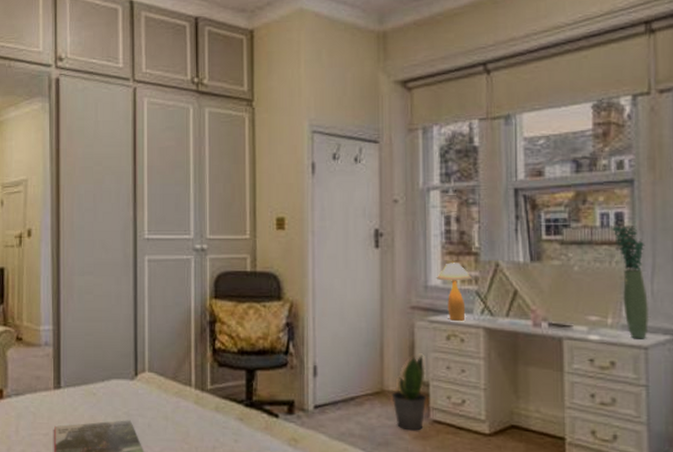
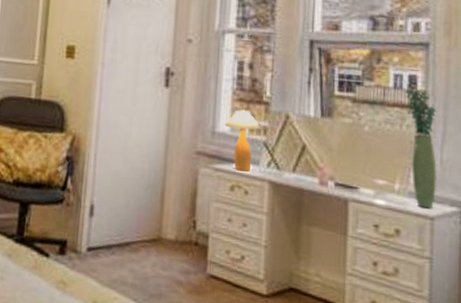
potted plant: present [392,355,427,431] -> none [169,203,206,285]

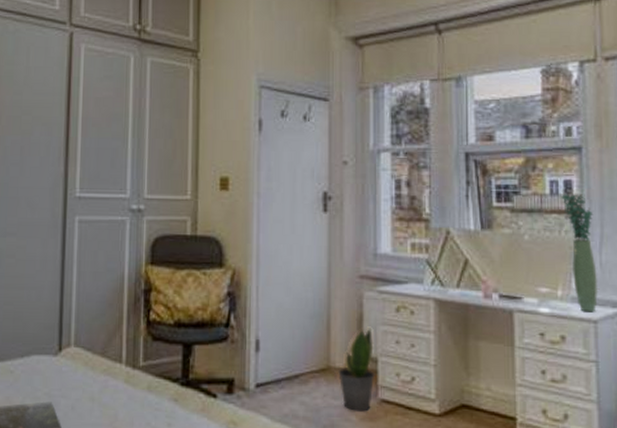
potted plant: none [169,203,206,285] -> present [338,328,375,412]
table lamp: present [224,106,262,173] -> none [385,225,423,293]

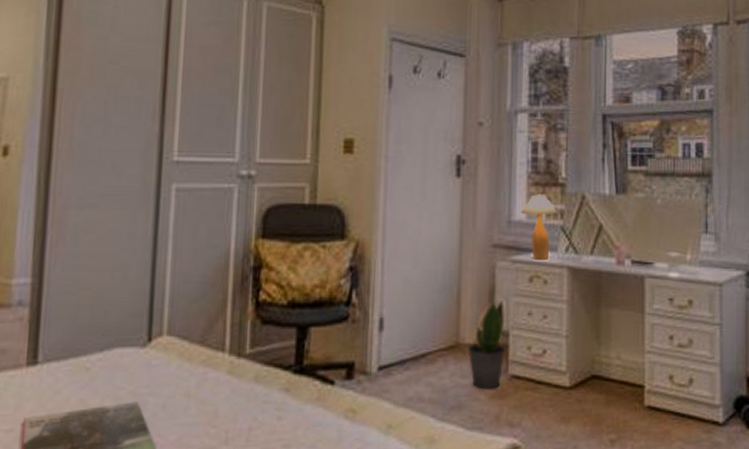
table lamp: none [385,225,423,293] -> present [520,190,558,261]
vase: present [561,190,598,312] -> none [693,153,723,276]

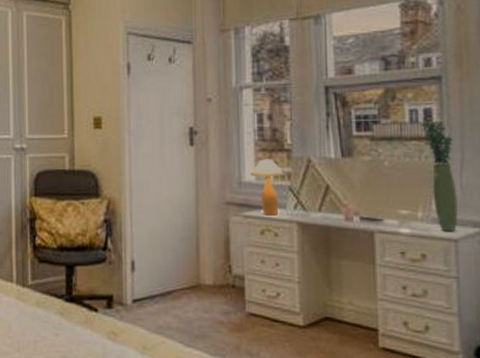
potted plant: present [467,300,506,390] -> none [208,249,243,324]
vase: none [693,153,723,276] -> present [421,118,458,232]

